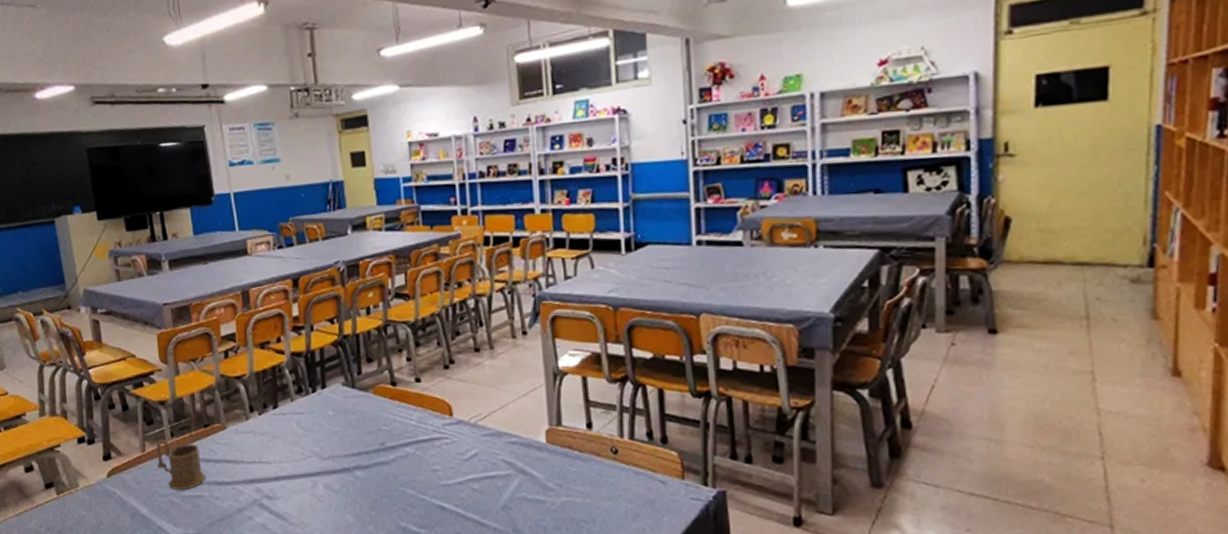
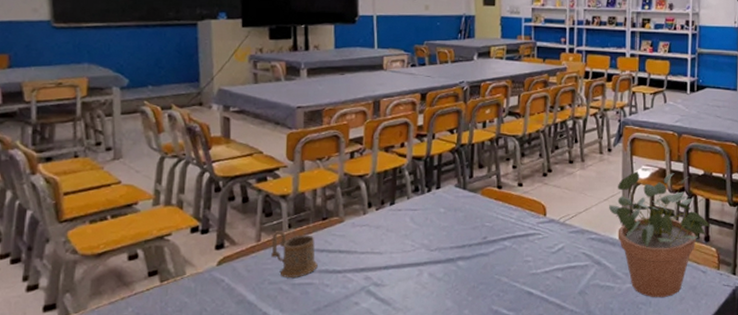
potted plant: none [530,356,668,515] -> present [609,170,711,298]

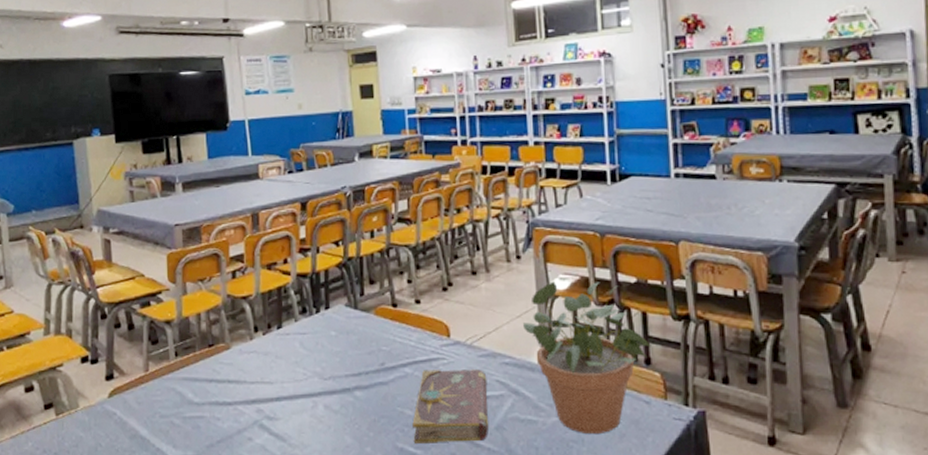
mug: present [271,231,318,277] -> none [159,360,207,410]
book: none [507,243,575,306] -> present [412,369,489,443]

